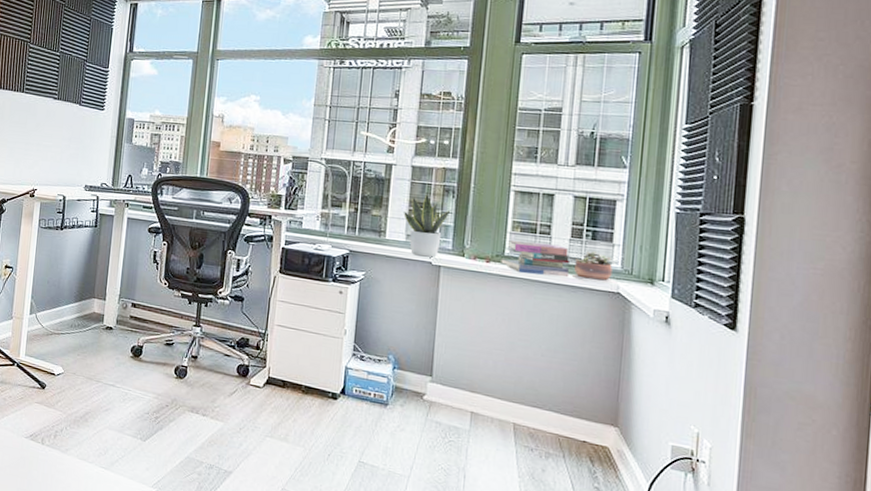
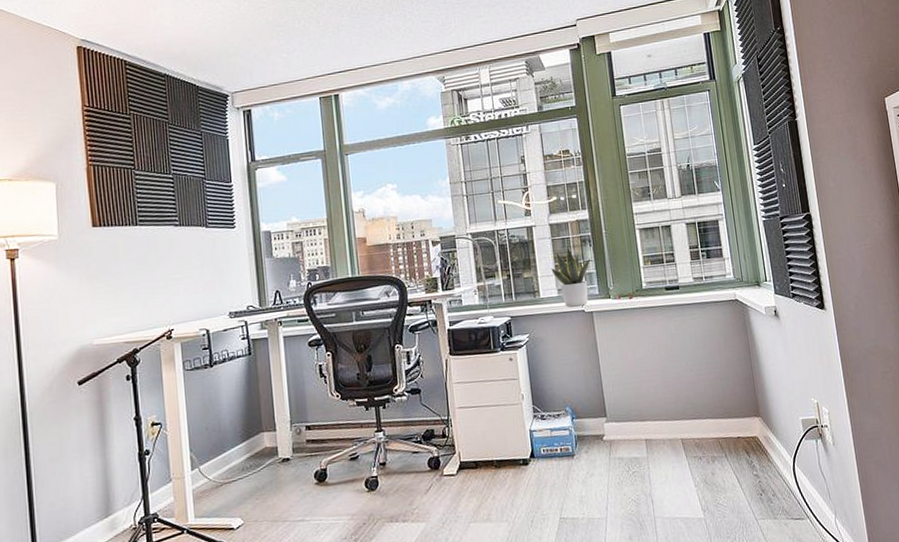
books: present [501,240,571,278] -> none [641,269,697,302]
succulent plant: present [571,251,618,285] -> none [698,268,734,297]

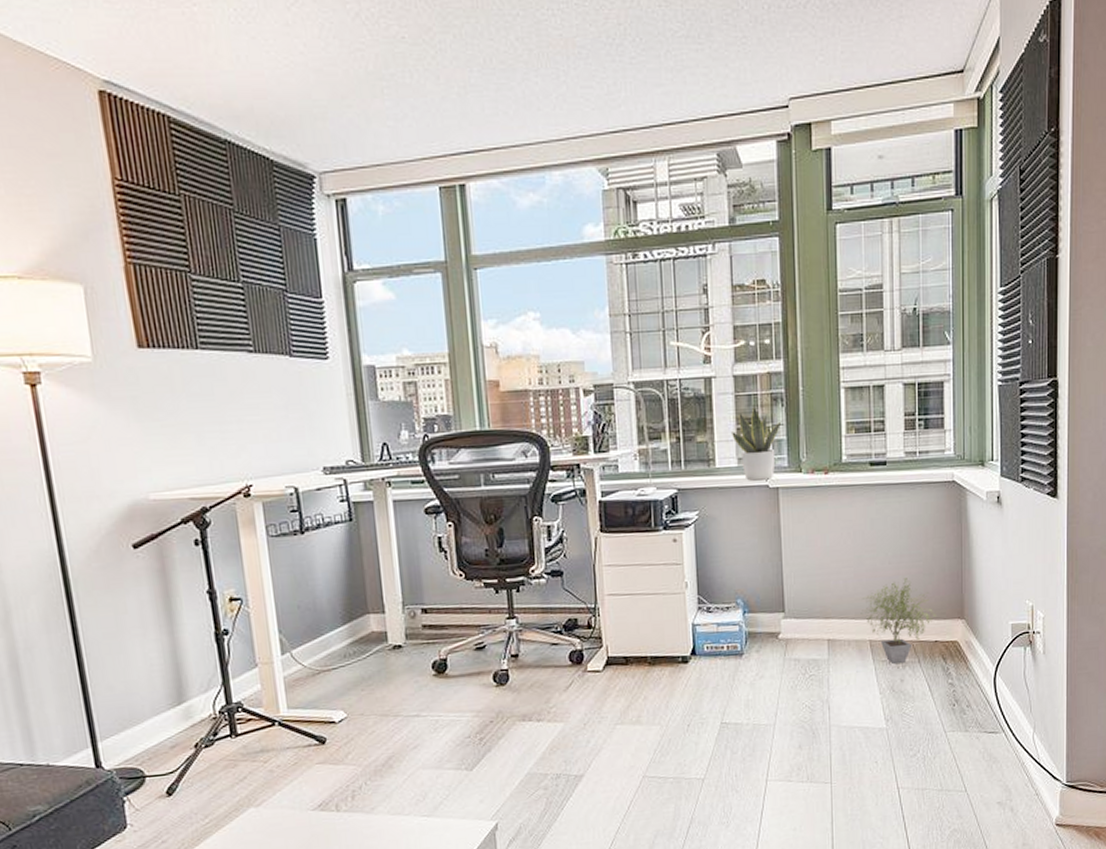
potted plant: none [671,383,736,459] -> present [860,578,936,664]

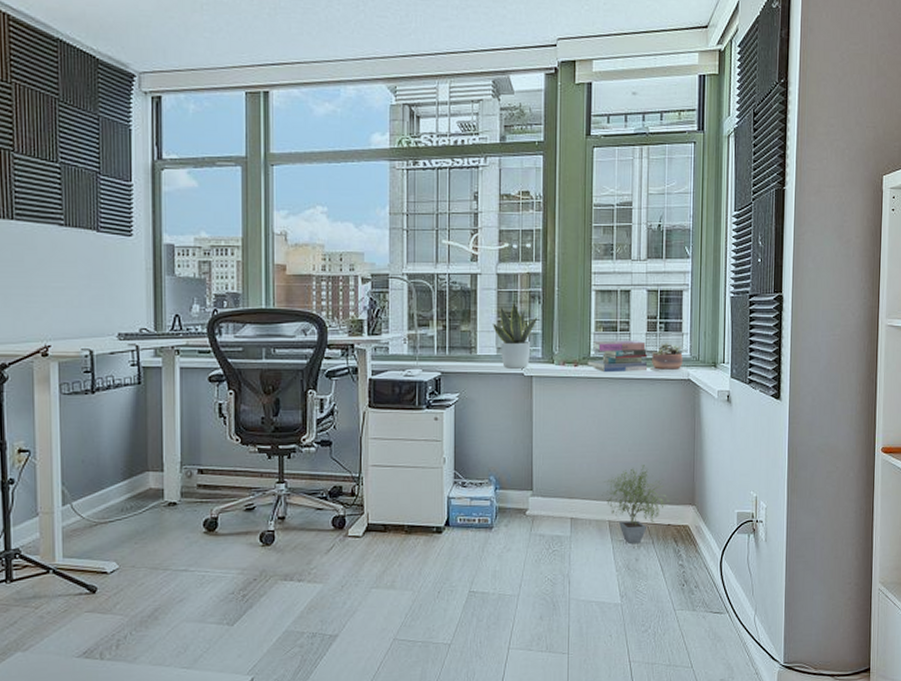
books: none [839,440,907,480] -> present [588,340,648,373]
succulent plant: none [908,441,952,476] -> present [649,342,688,373]

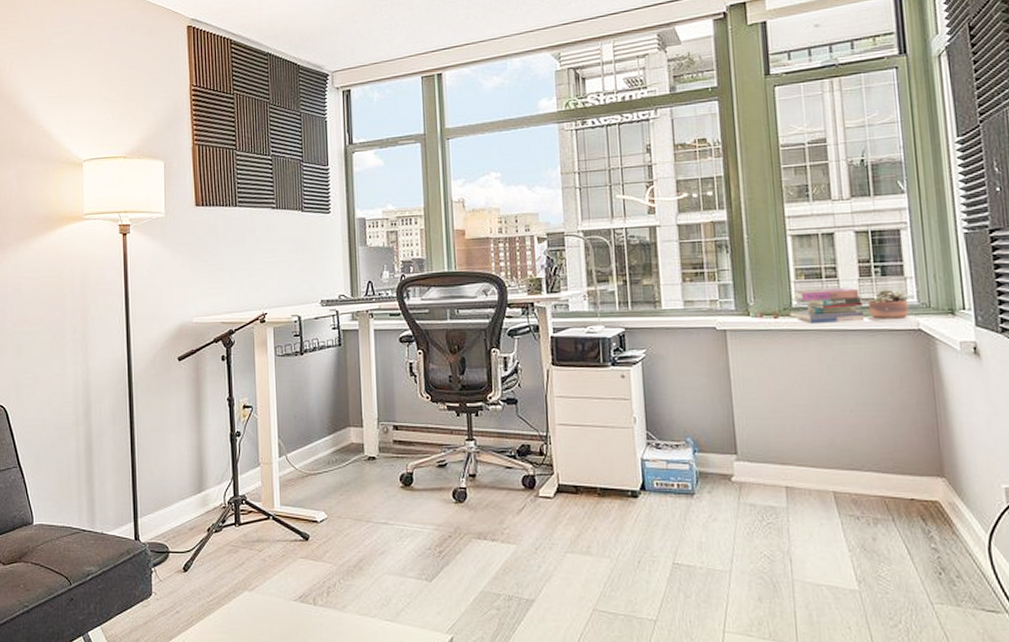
potted plant: present [493,301,538,370] -> none [677,251,727,324]
potted plant: present [601,465,670,543] -> none [821,428,910,519]

